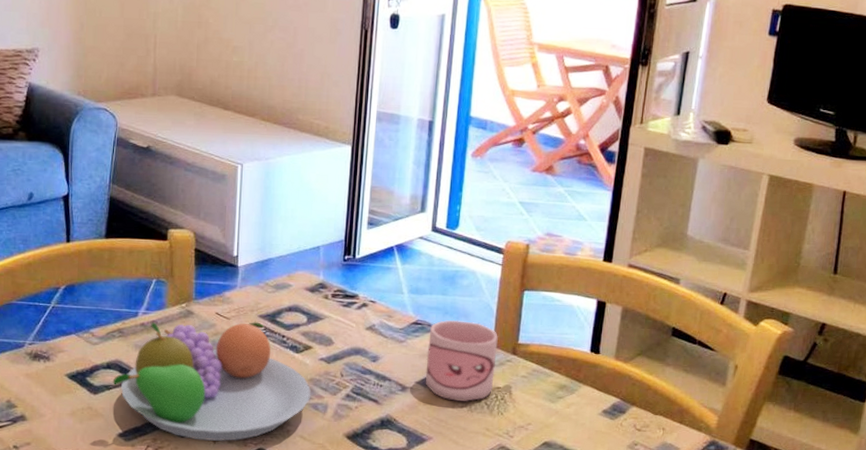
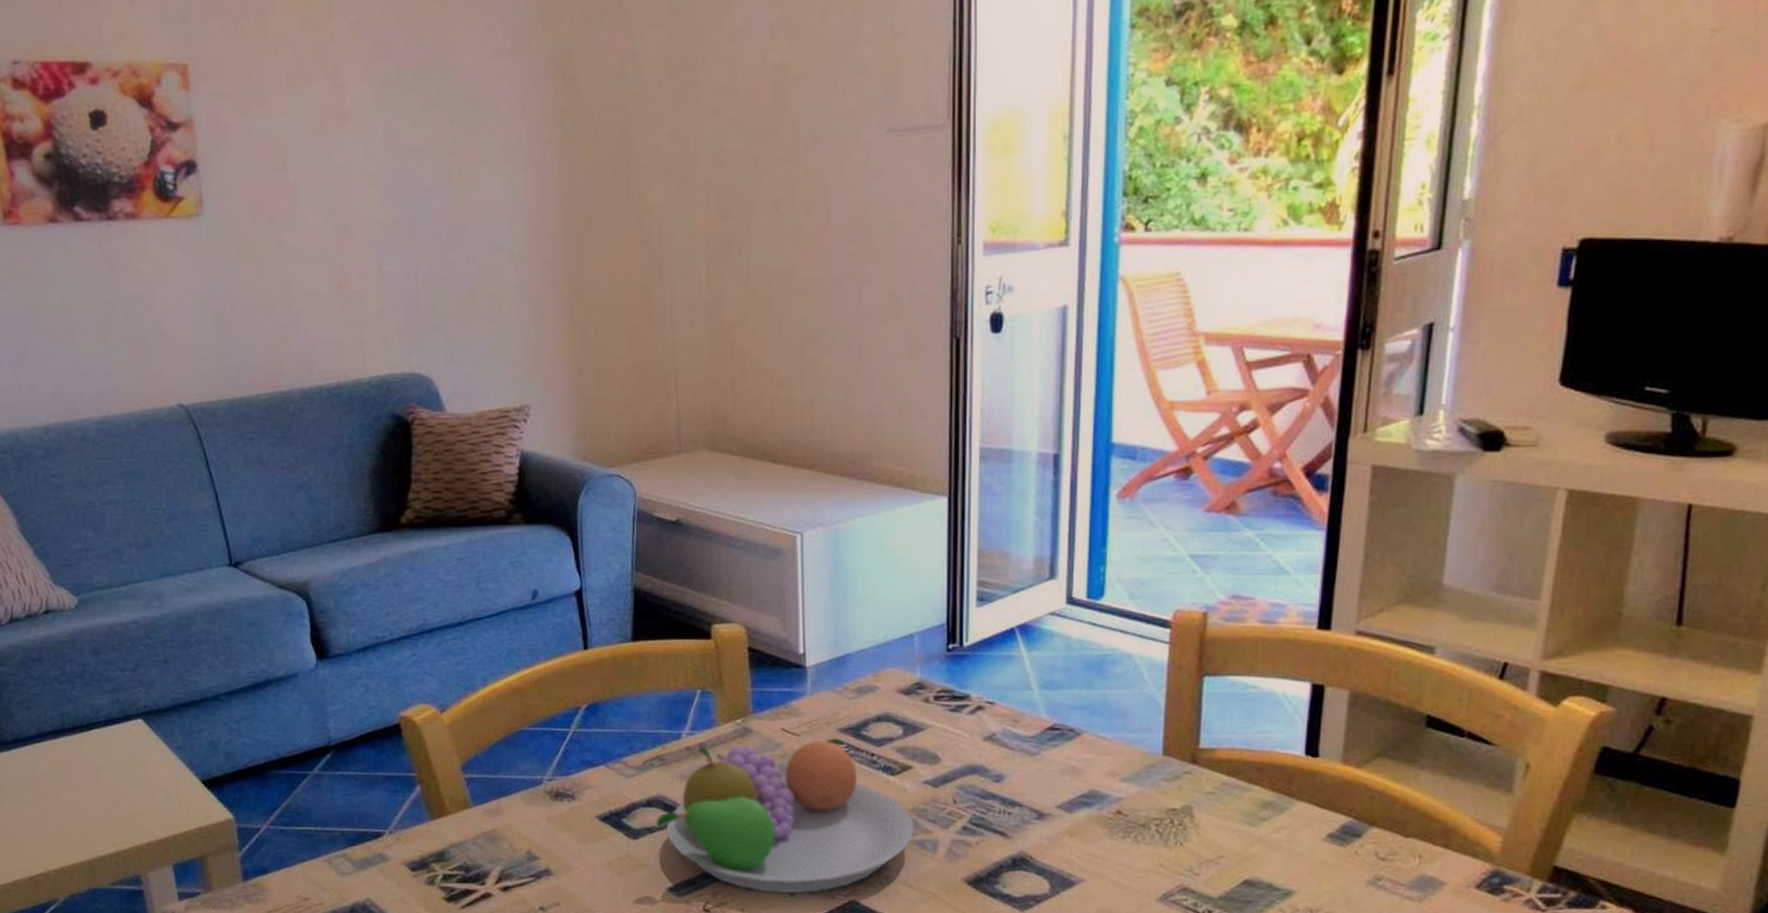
mug: present [425,319,498,401] -> none [1070,721,1170,830]

